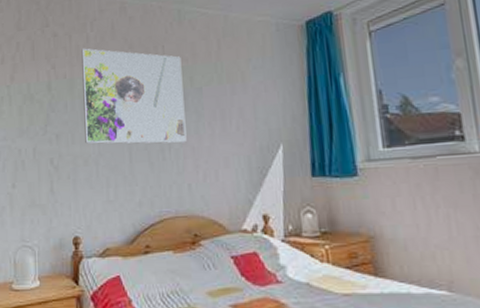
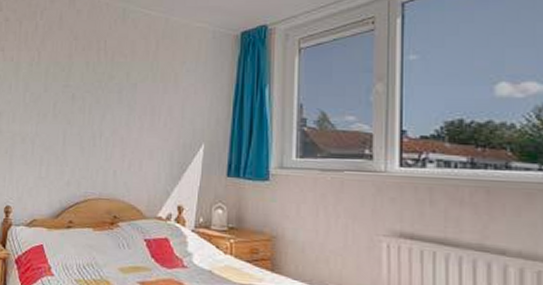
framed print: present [81,48,187,144] -> none [24,35,121,133]

